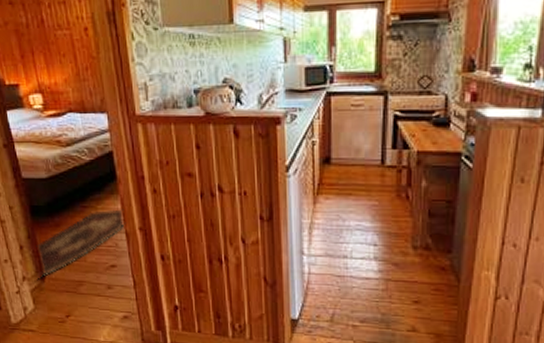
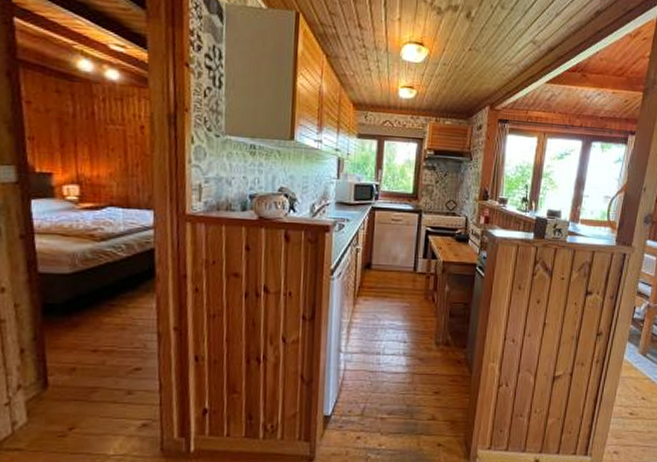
rug: present [36,209,126,277] -> none [42,308,160,384]

